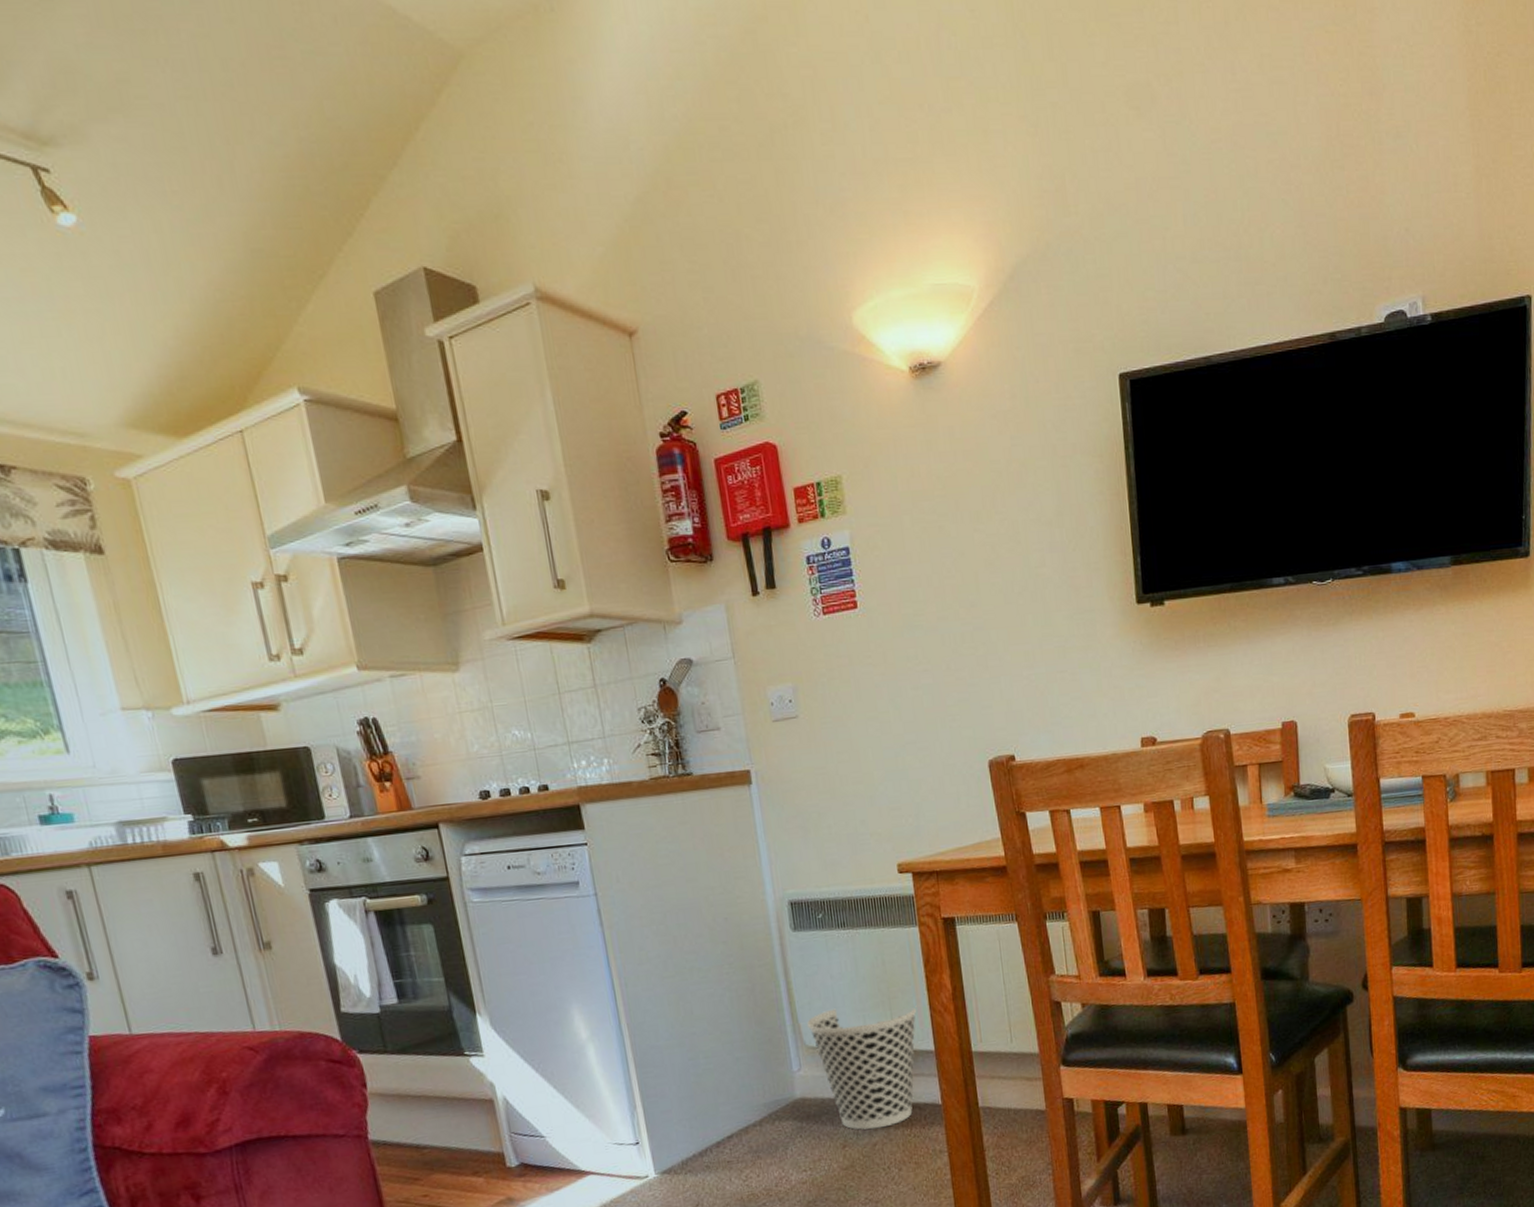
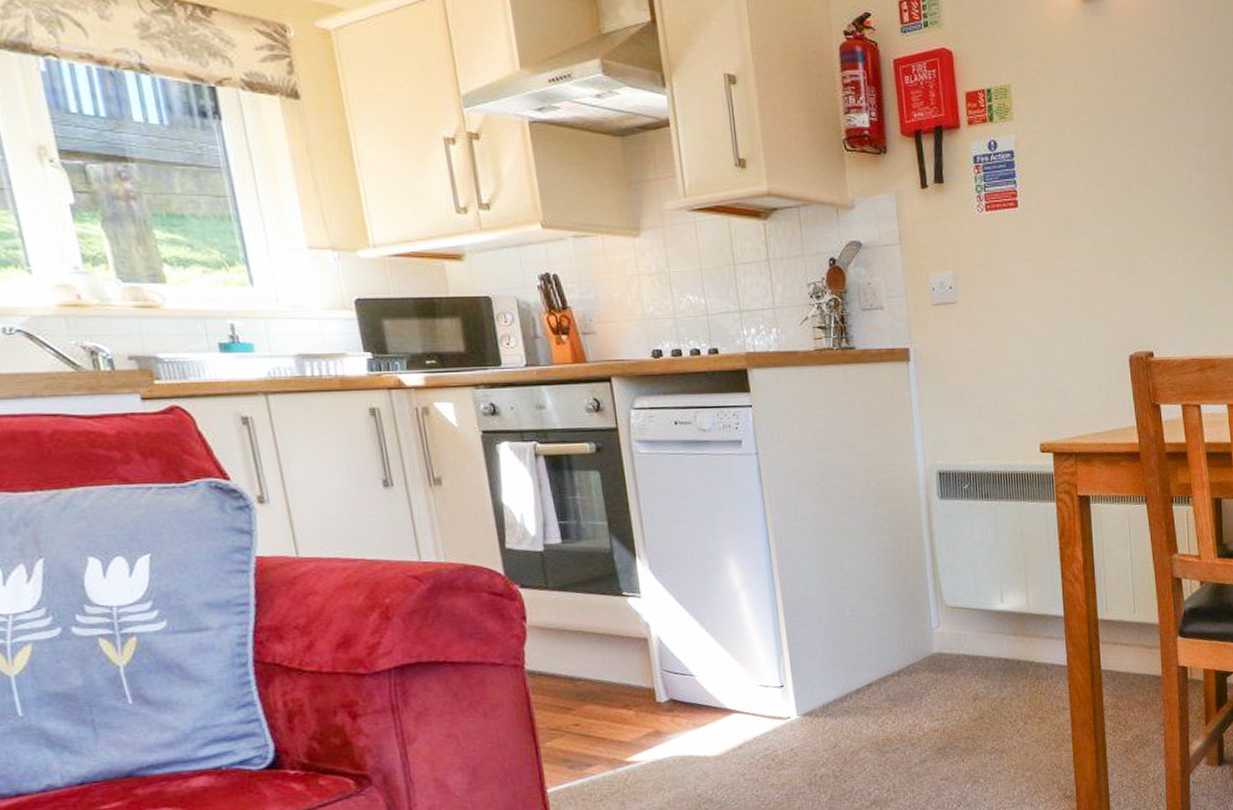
wastebasket: present [806,1006,917,1130] -> none [947,572,1050,685]

